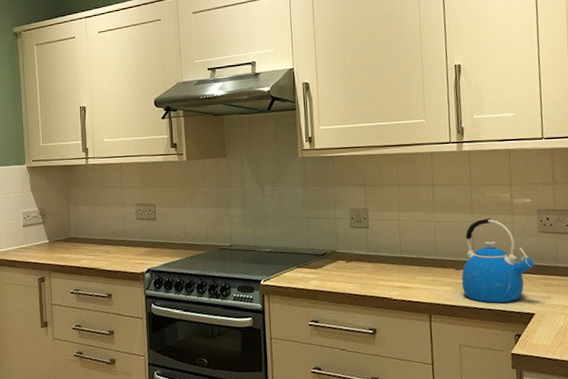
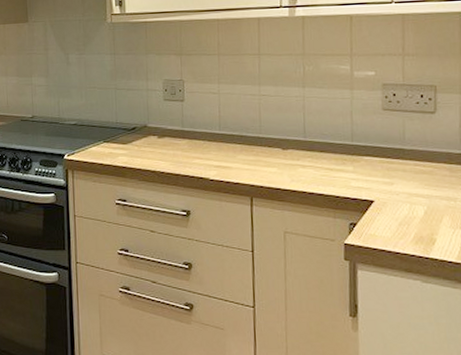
kettle: present [461,218,535,303] -> none [289,92,376,187]

